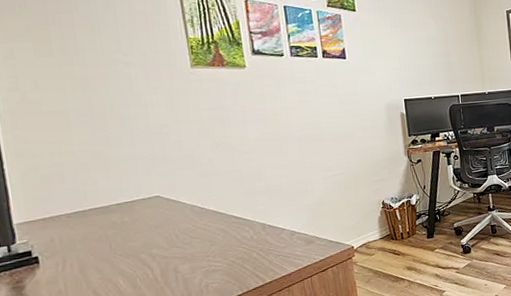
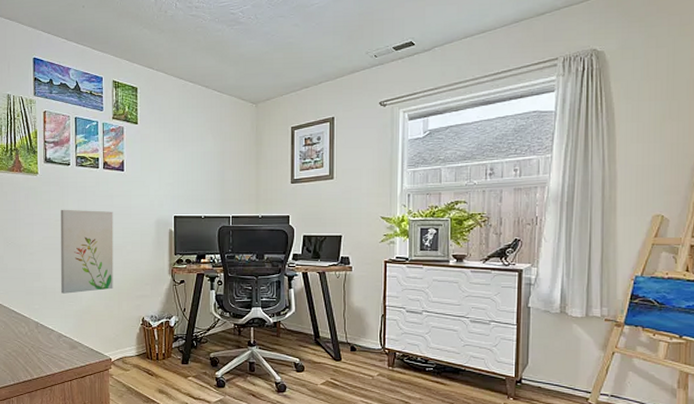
wall art: none [278,100,348,190] -> present [61,209,113,294]

